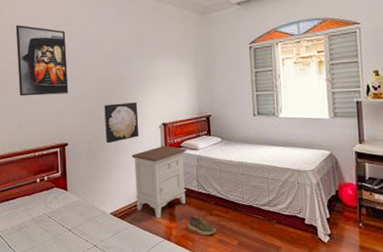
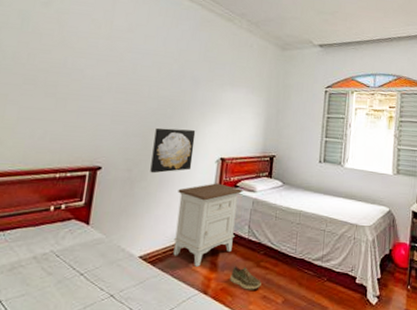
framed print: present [15,25,69,96] -> none [49,20,125,109]

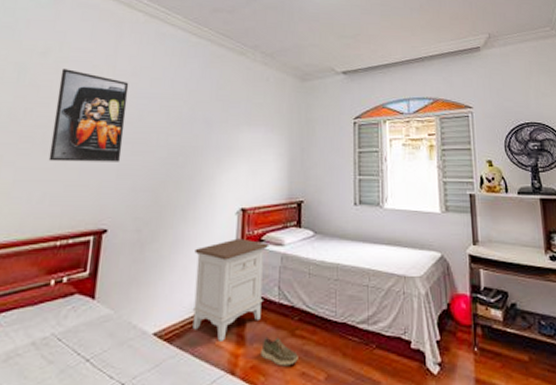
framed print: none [49,20,125,109] -> present [48,69,129,162]
wall art: present [150,127,196,174] -> none [162,179,212,233]

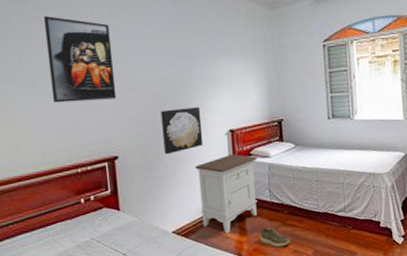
wall art: none [162,179,212,233] -> present [161,107,204,155]

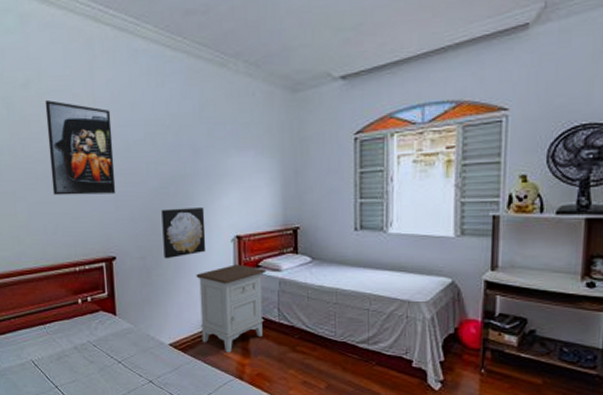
shoe: present [260,227,290,248] -> none [265,350,300,376]

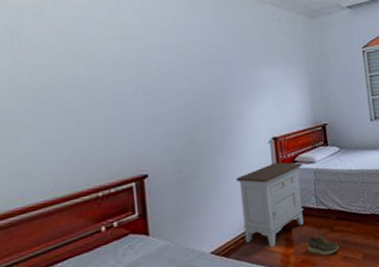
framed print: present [45,100,116,196] -> none [61,27,147,121]
wall art: present [161,208,206,259] -> none [197,116,245,169]
shoe: none [265,350,300,376] -> present [307,235,339,256]

